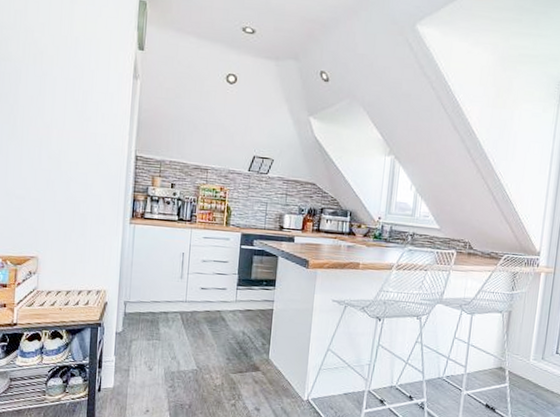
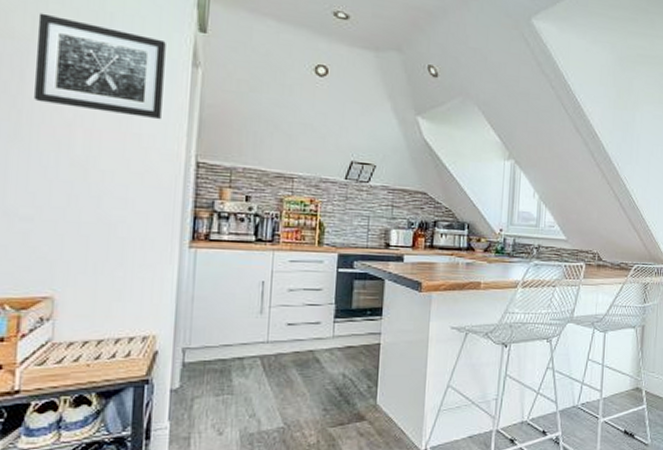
wall art: none [24,40,114,122] -> present [34,13,166,120]

